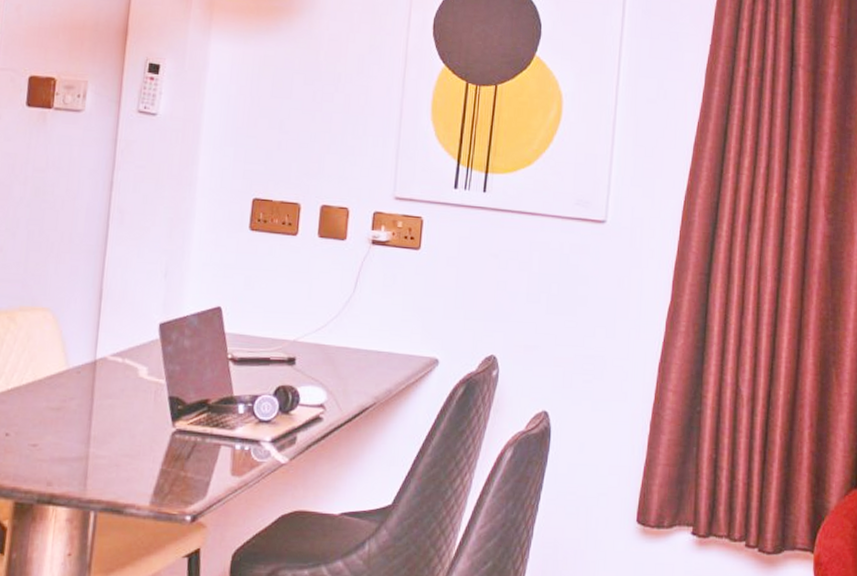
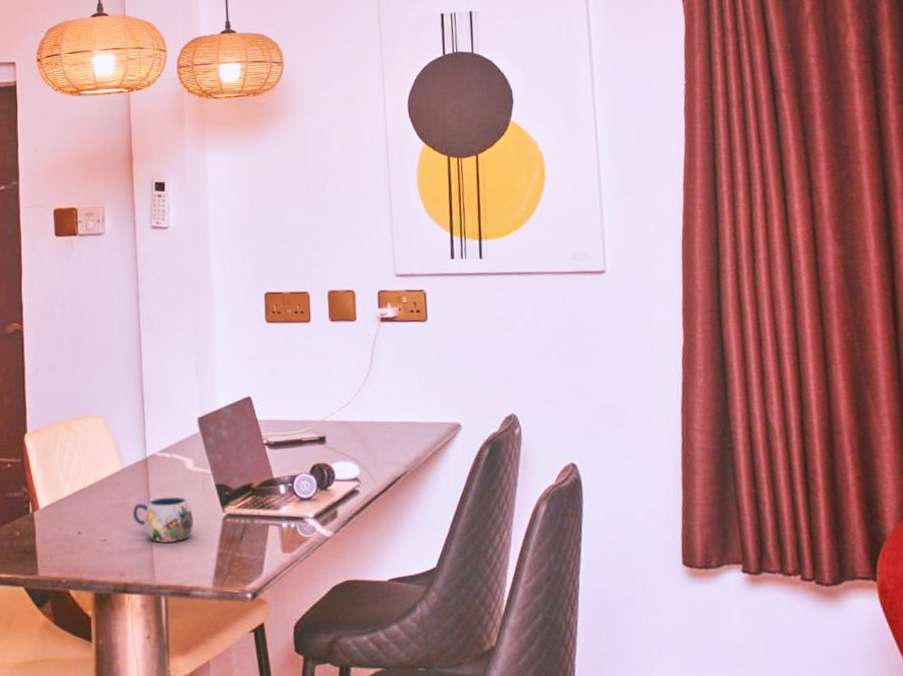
mug: none [71,405,139,454] -> present [133,497,193,543]

